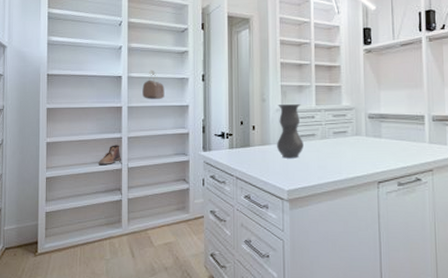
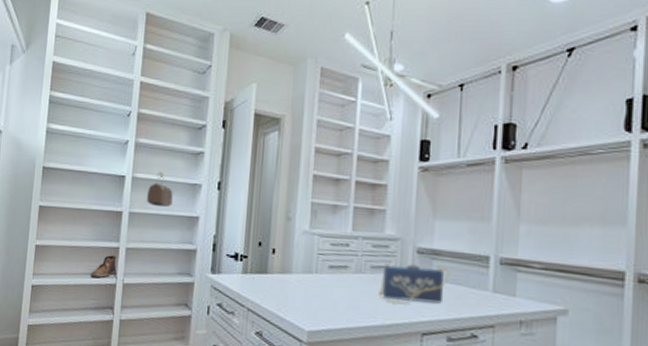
vase: present [276,104,304,159] -> none [299,226,333,294]
clutch bag: none [341,127,395,161] -> present [379,263,450,305]

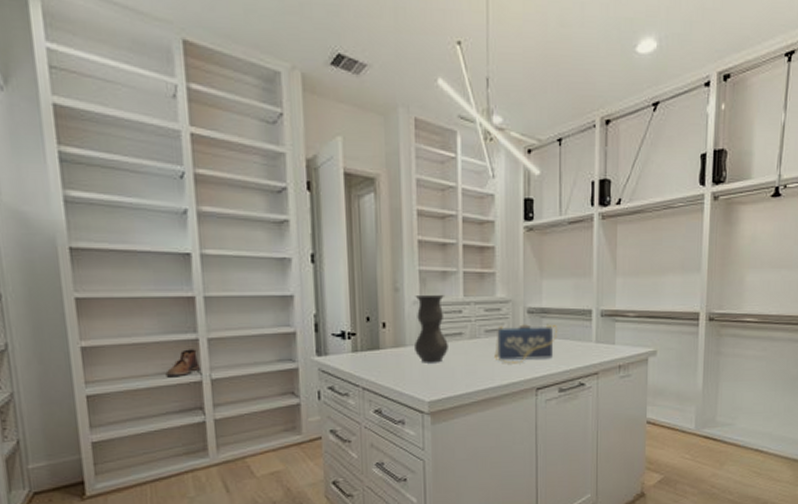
handbag: present [147,171,173,207] -> none [224,245,258,287]
vase: none [299,226,333,294] -> present [413,295,448,363]

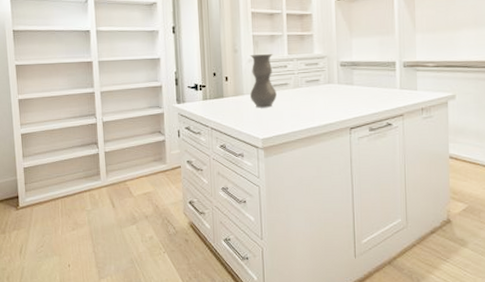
boot: present [165,349,200,378] -> none [72,99,95,121]
clutch bag: present [494,324,558,364] -> none [314,74,367,108]

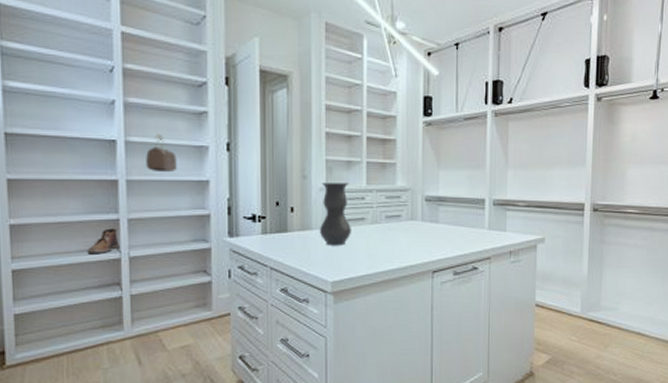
boot: none [72,99,95,121] -> present [87,228,120,255]
handbag: none [112,22,135,53] -> present [146,133,177,172]

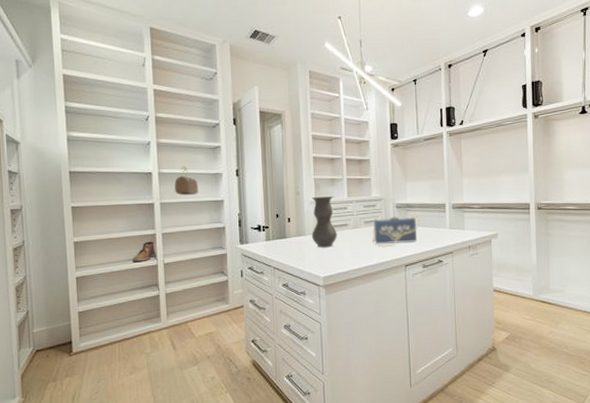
clutch bag: none [394,211,454,248] -> present [372,215,420,247]

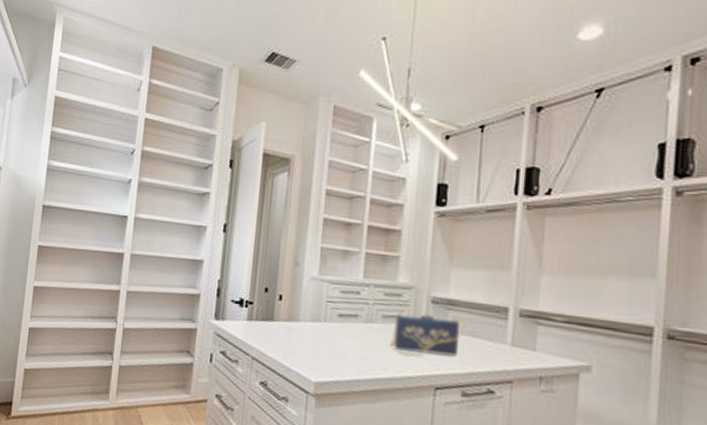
boot: present [132,241,156,263] -> none [89,298,117,323]
handbag: present [174,165,198,195] -> none [149,211,177,249]
vase: present [311,196,337,248] -> none [306,272,343,344]

